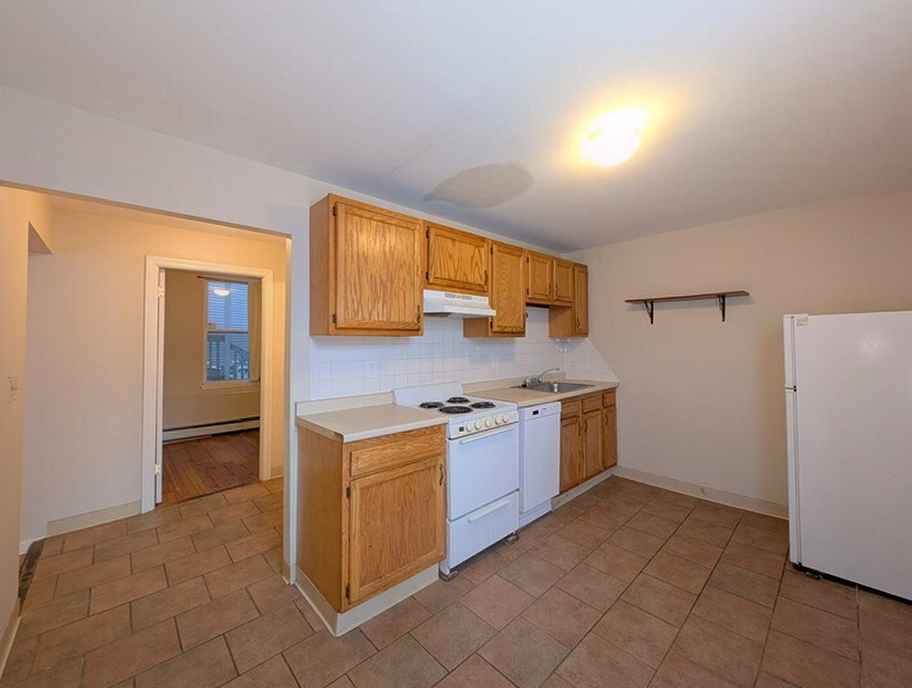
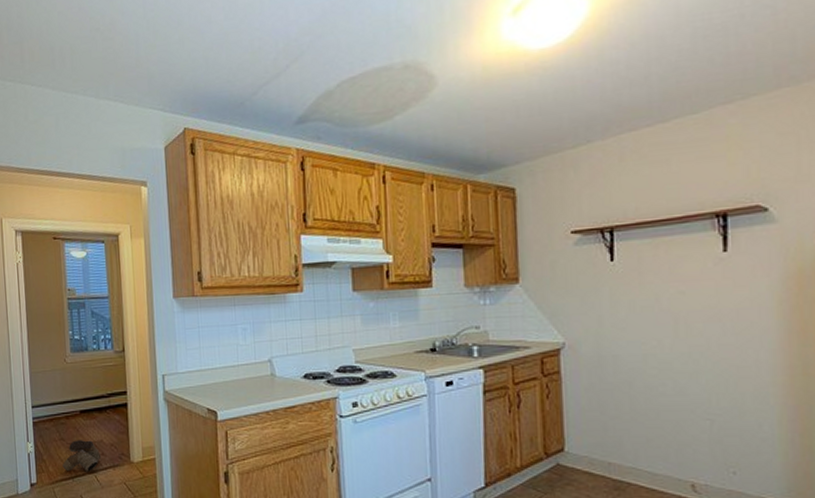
boots: none [191,461,231,491] -> present [63,440,102,472]

